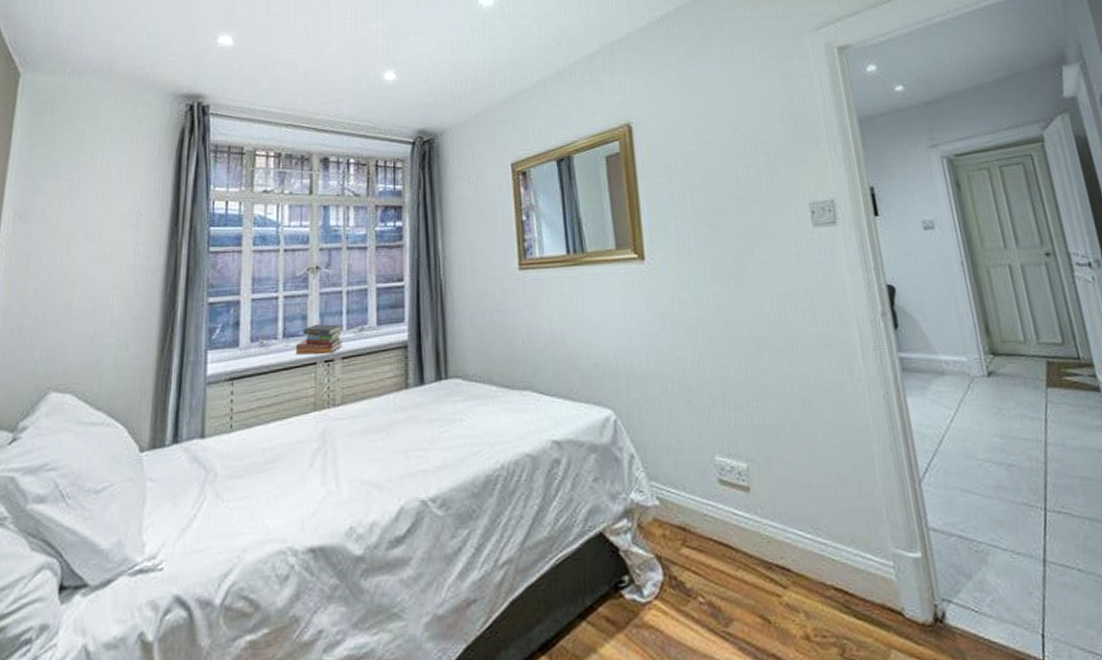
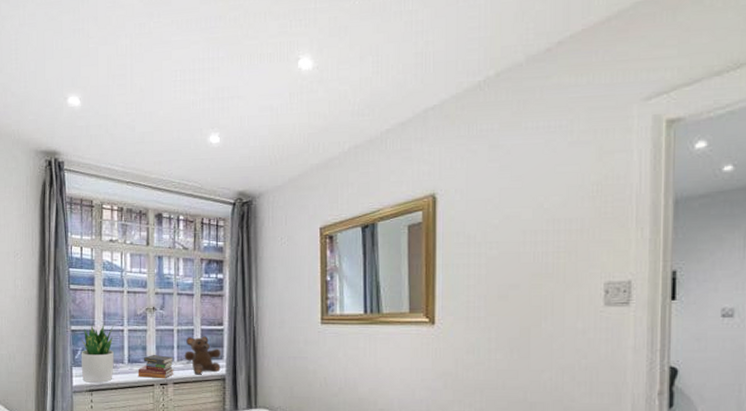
planter: none [219,291,265,369] -> present [80,324,114,383]
teddy bear: none [356,296,403,345] -> present [184,336,222,375]

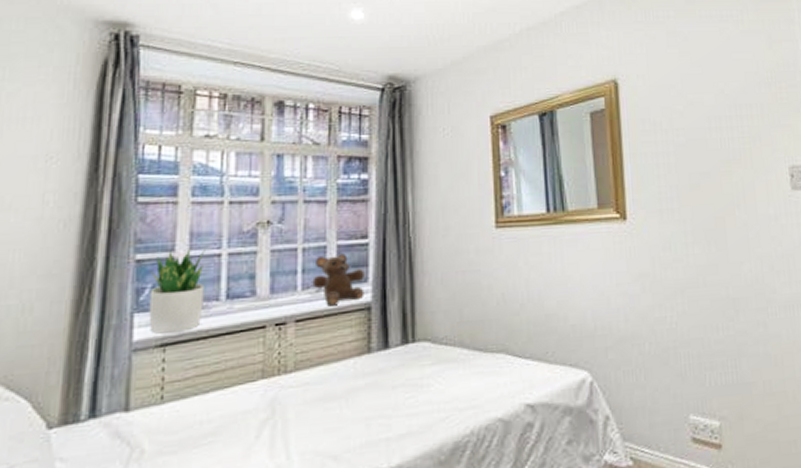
books: present [138,354,174,379] -> none [240,283,297,318]

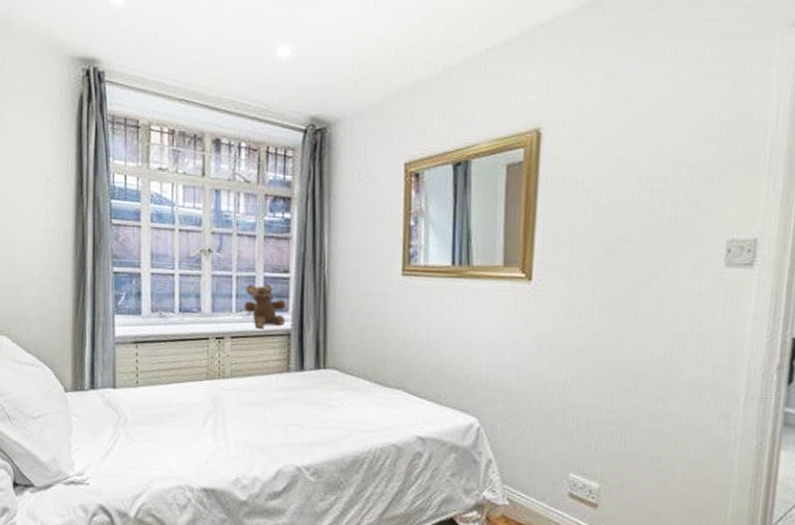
planter: present [148,248,206,334] -> none [123,266,163,334]

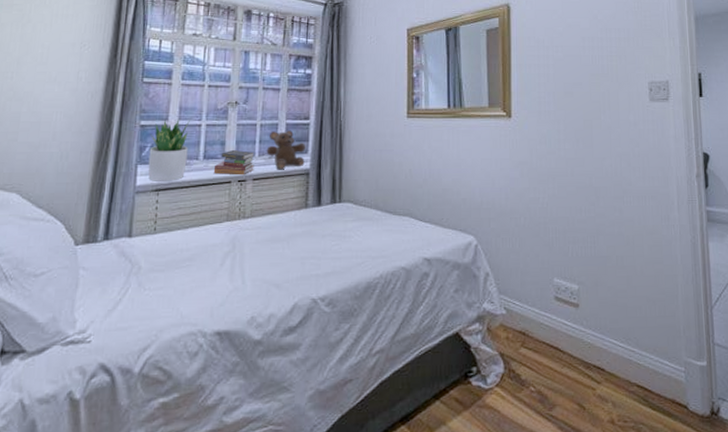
planter: none [123,266,163,334] -> present [148,118,190,181]
books: none [190,303,232,332] -> present [213,149,254,176]

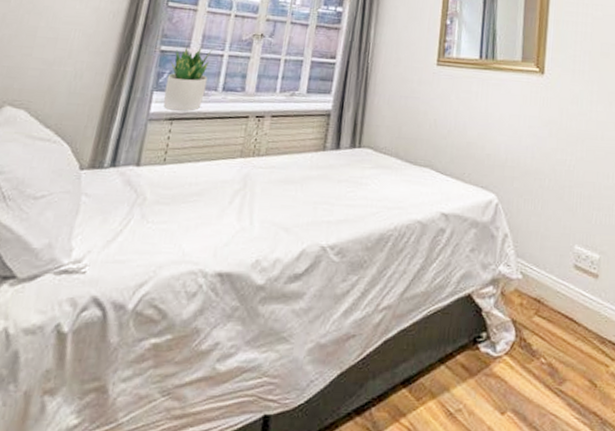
books: present [213,149,254,176] -> none [231,83,275,111]
teddy bear: present [266,130,307,170] -> none [288,68,330,109]

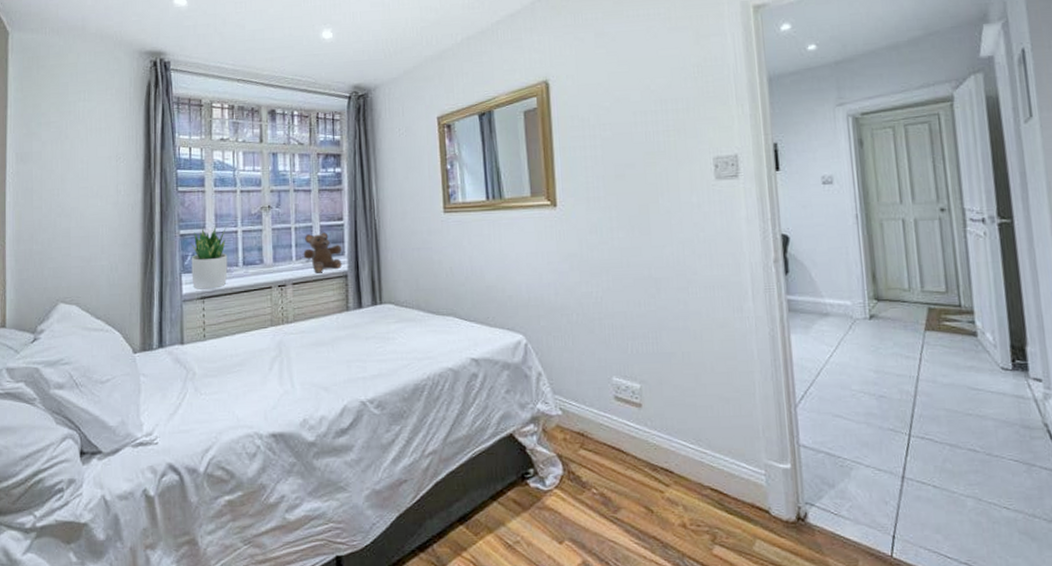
teddy bear: none [288,68,330,109] -> present [303,232,343,273]

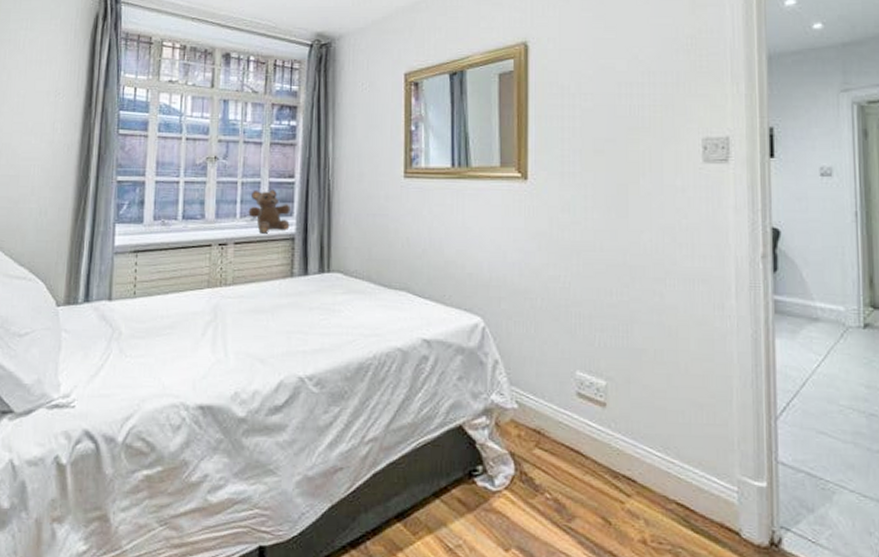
planter: present [189,226,228,290] -> none [126,174,168,242]

